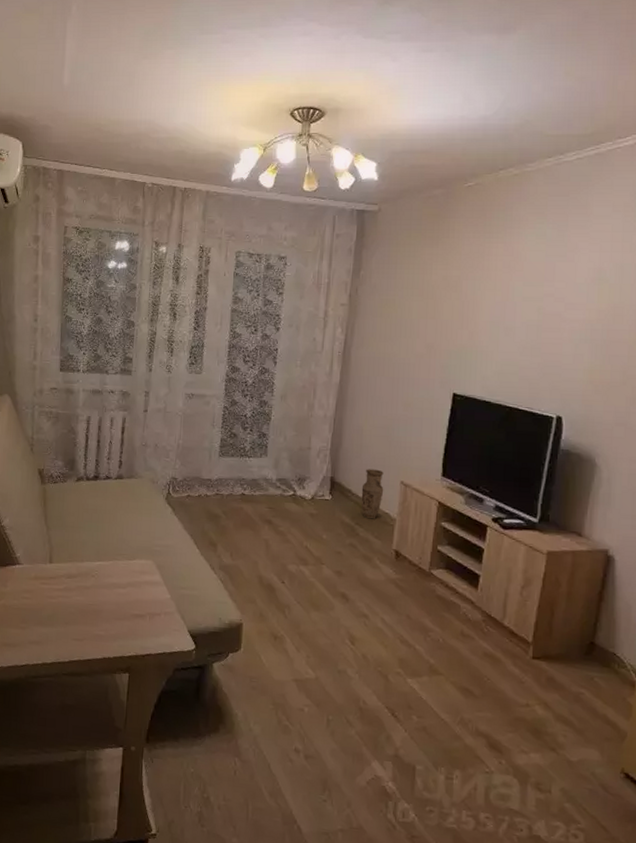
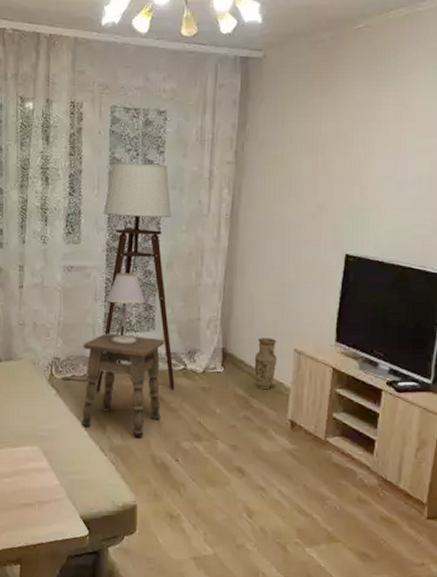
floor lamp: none [176,302,288,514] -> present [59,163,175,392]
side table: none [193,457,277,558] -> present [81,333,165,437]
table lamp: none [224,402,259,469] -> present [107,273,145,344]

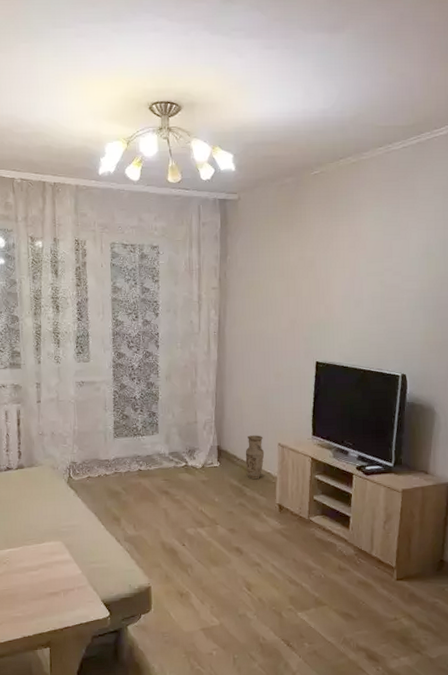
floor lamp: present [59,163,175,392] -> none [77,291,179,490]
side table: present [81,333,165,437] -> none [96,438,168,527]
table lamp: present [107,273,145,344] -> none [115,385,149,448]

